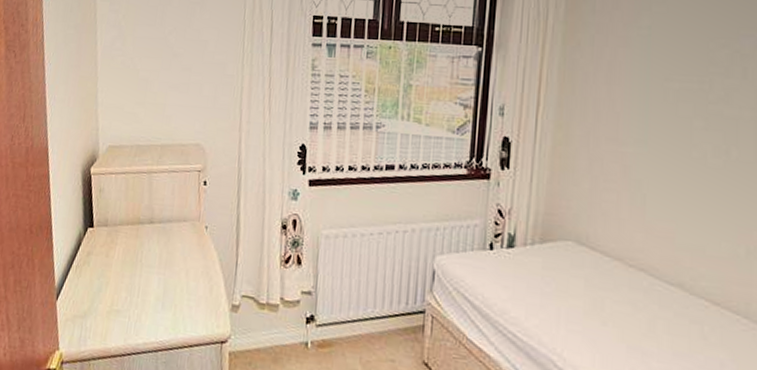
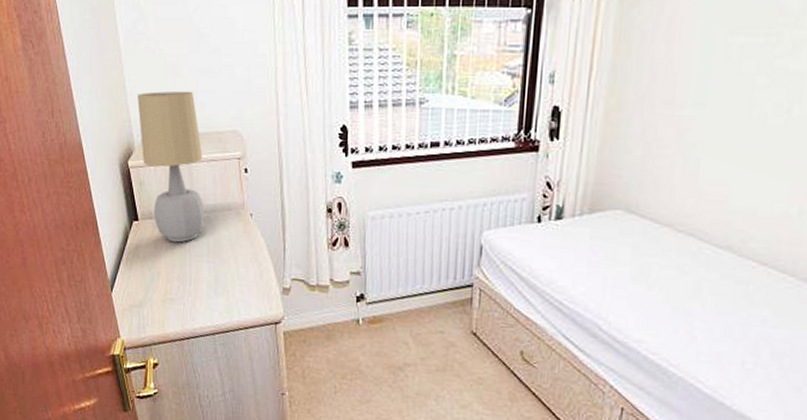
table lamp: none [105,103,165,252] -> present [137,91,206,243]

